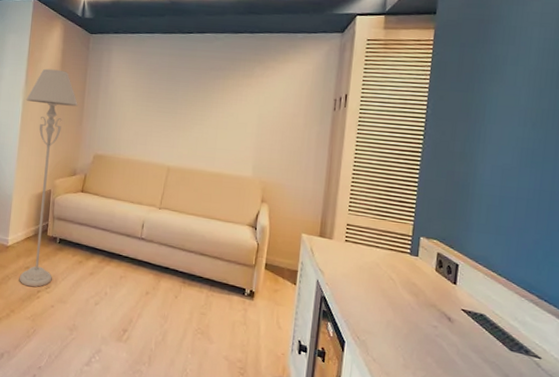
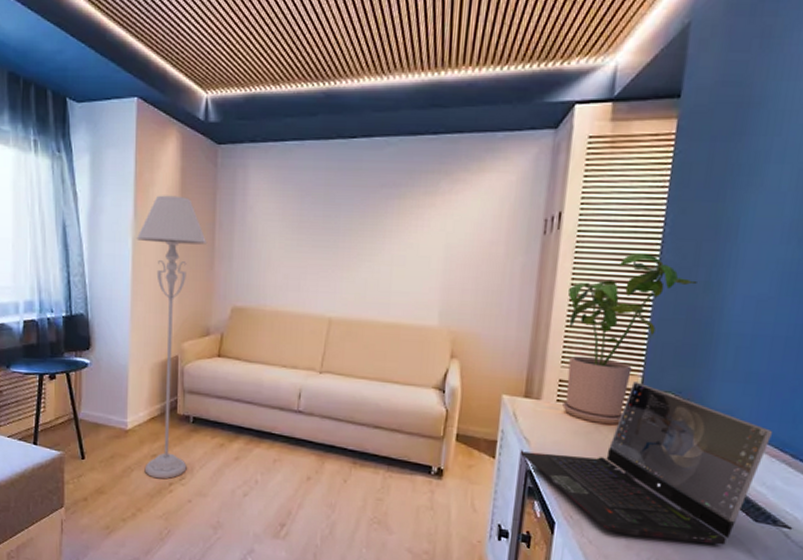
laptop computer: none [317,229,522,370] -> present [521,382,774,545]
house plant: none [350,128,454,263] -> present [562,253,697,424]

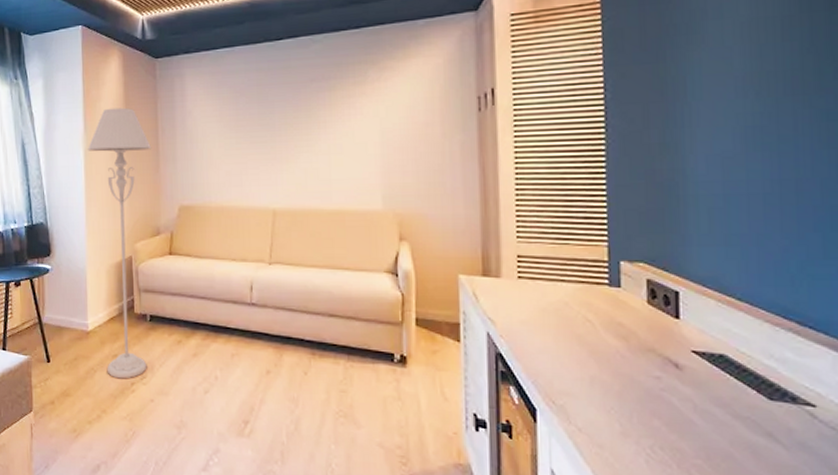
laptop computer: present [521,382,774,545] -> none [488,252,771,429]
house plant: present [562,253,697,424] -> none [514,121,651,299]

